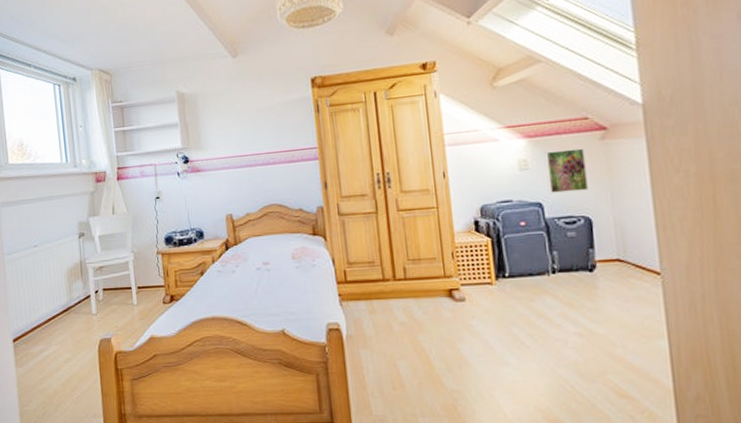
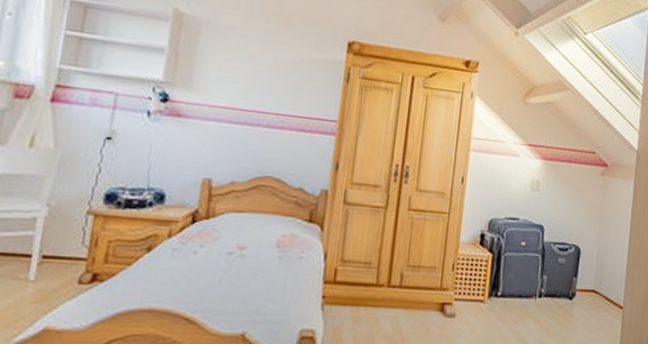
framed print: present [544,148,588,193] -> none [551,176,587,221]

